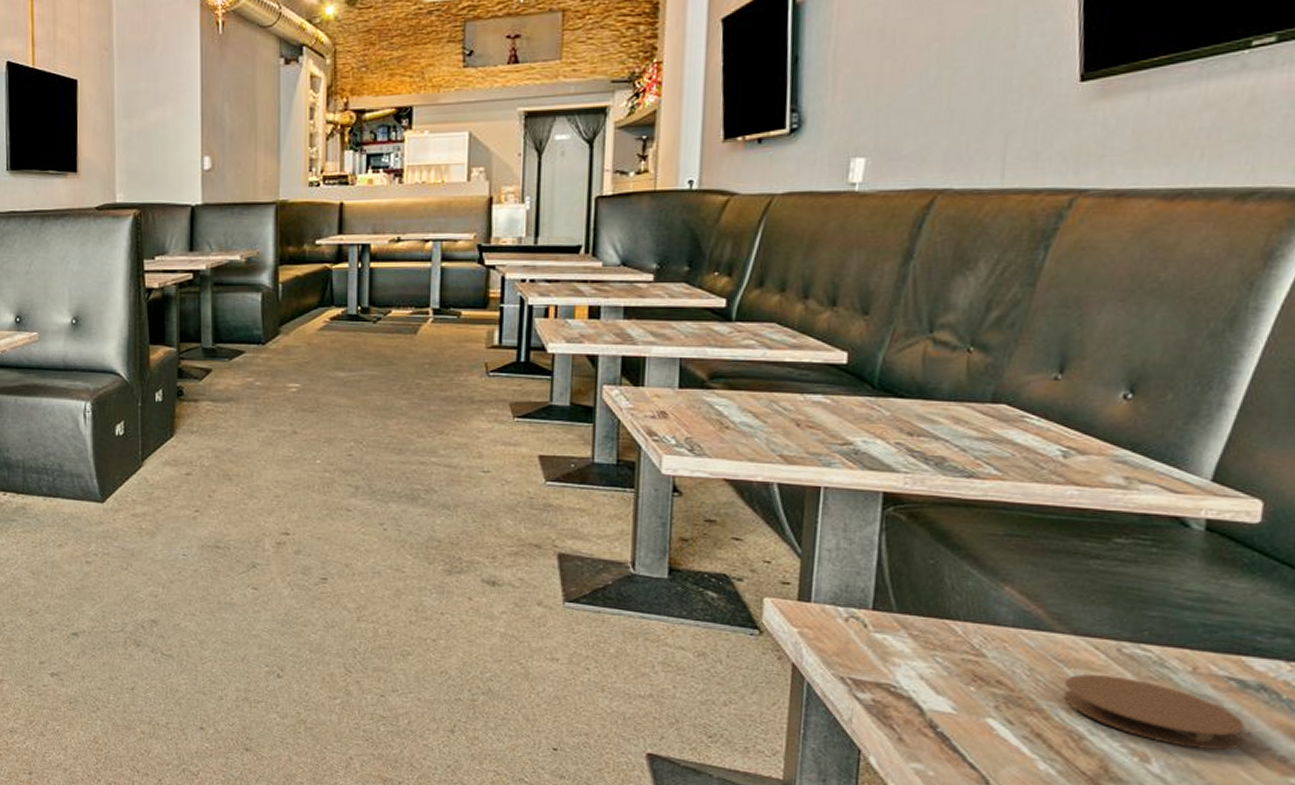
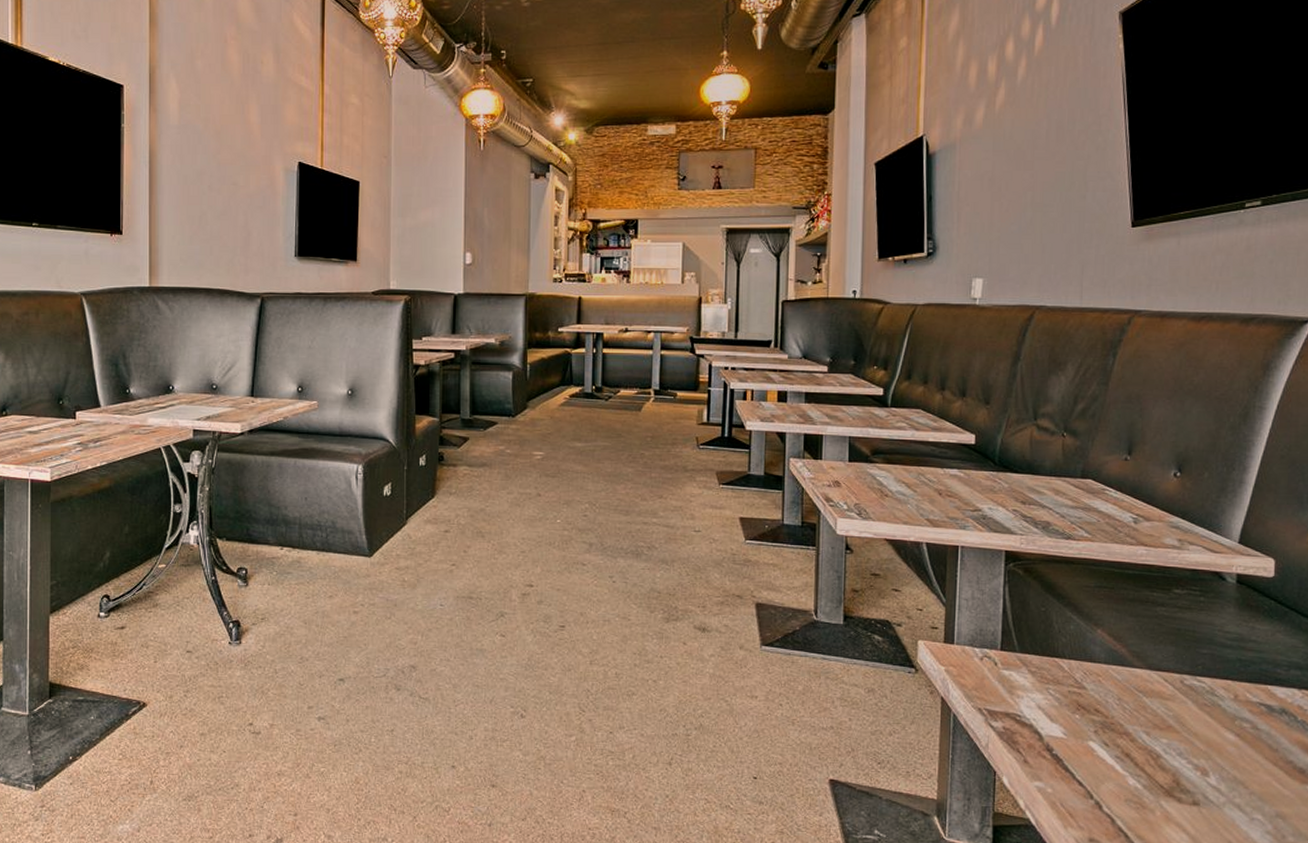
coaster: present [1062,673,1245,750] -> none [1143,702,1274,764]

